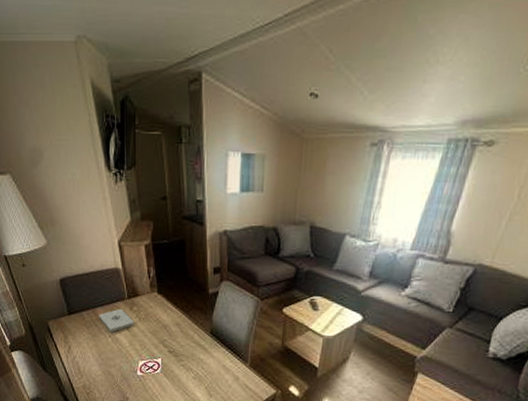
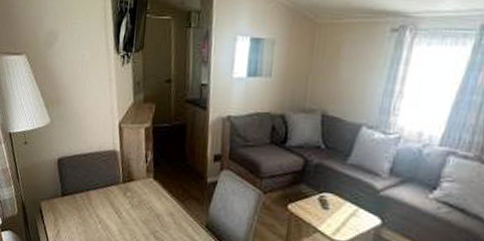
notepad: present [99,308,134,332] -> none [91,193,126,218]

